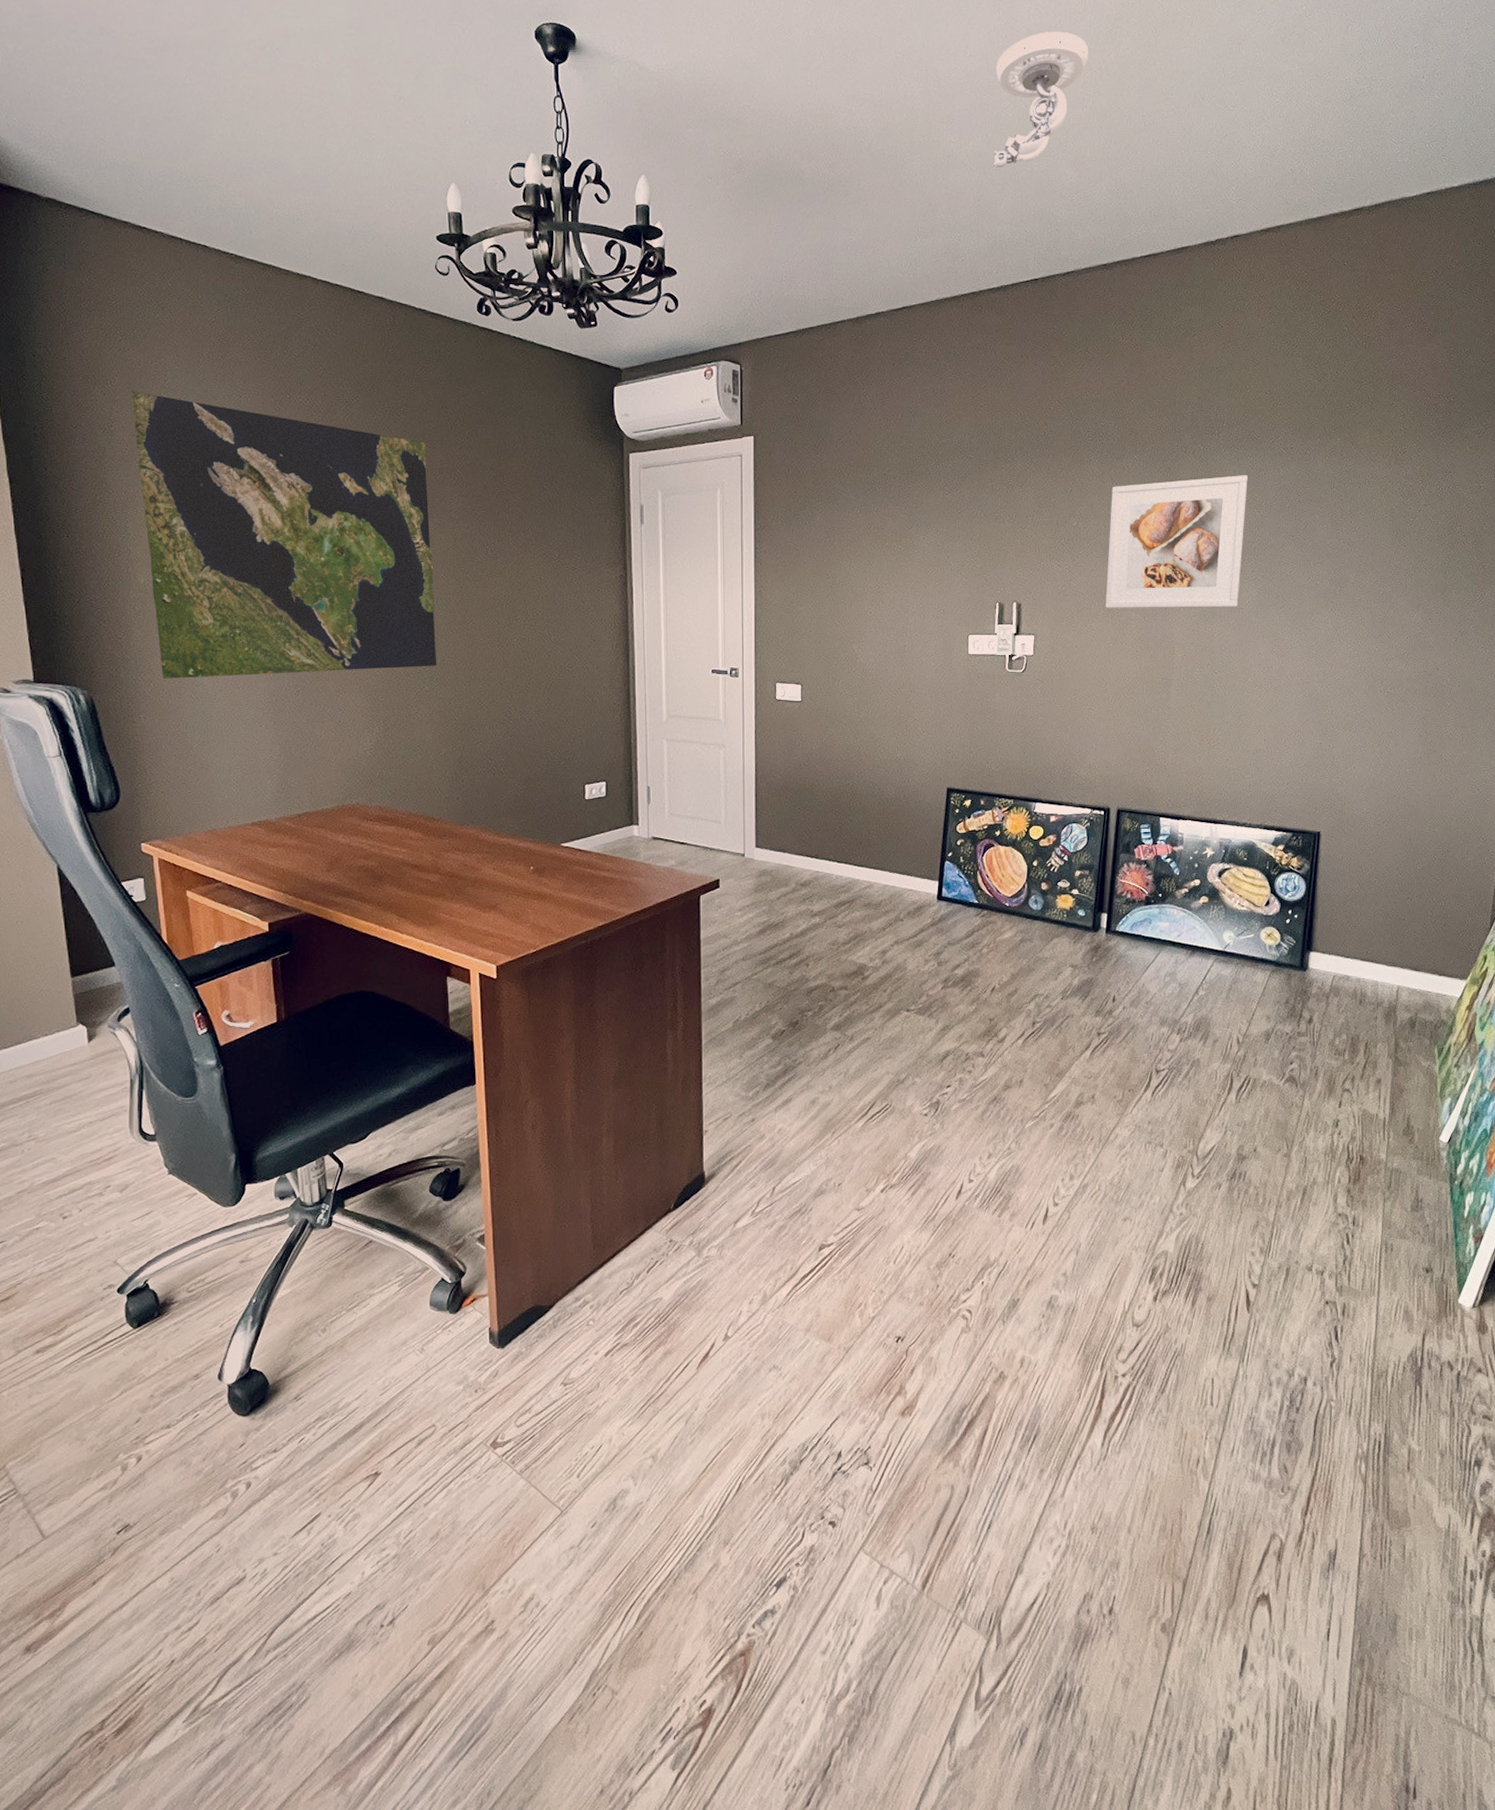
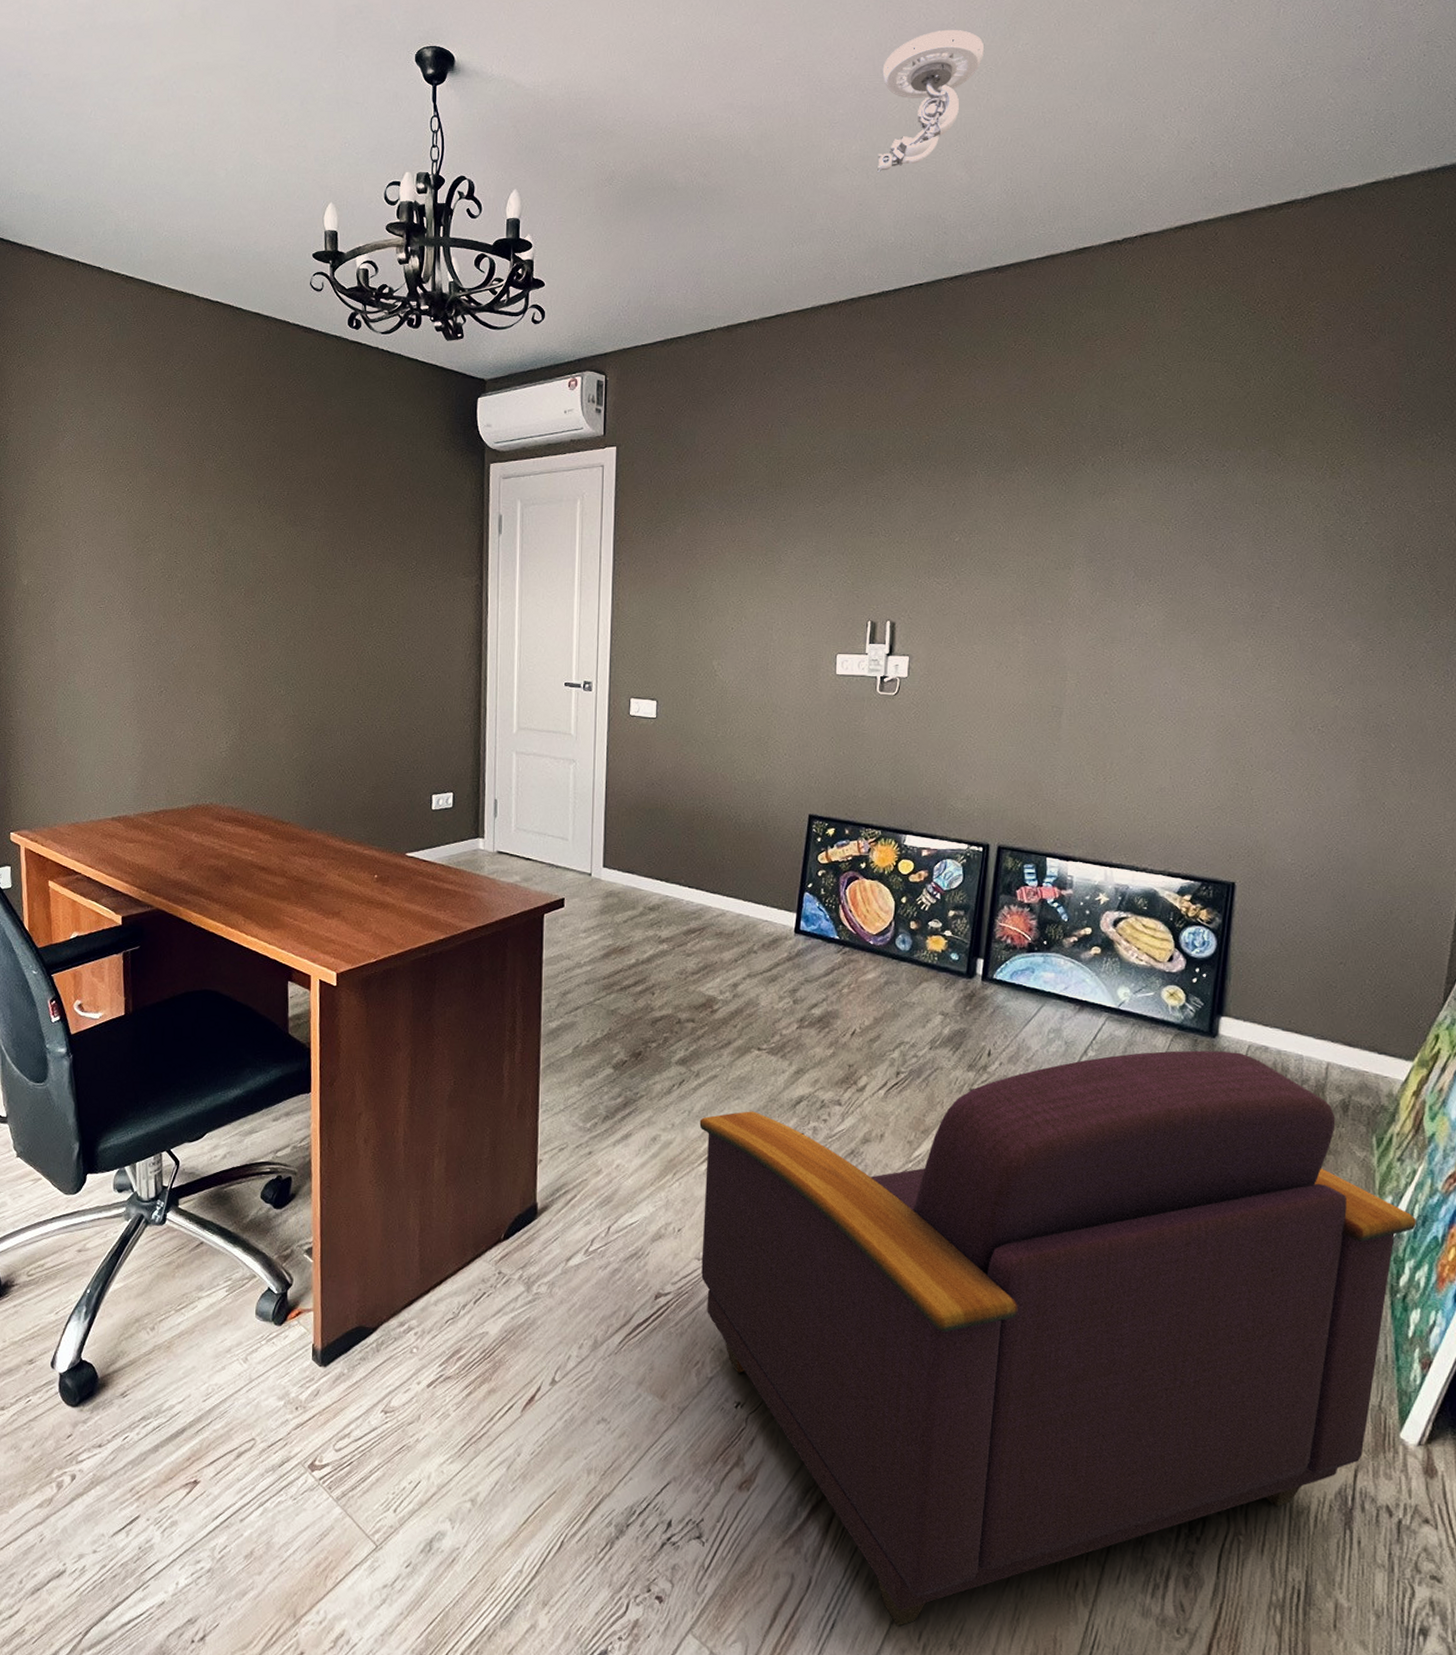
world map: present [131,390,437,679] -> none [26,403,295,676]
armchair: none [855,982,1470,1519] -> present [699,1050,1416,1627]
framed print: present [1105,475,1248,608] -> none [989,489,1155,632]

